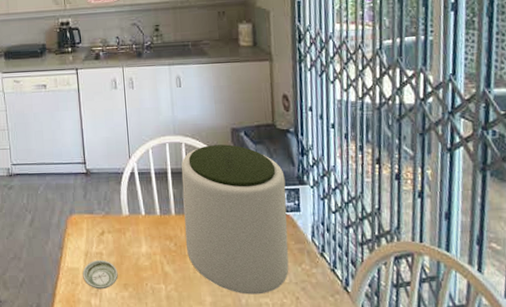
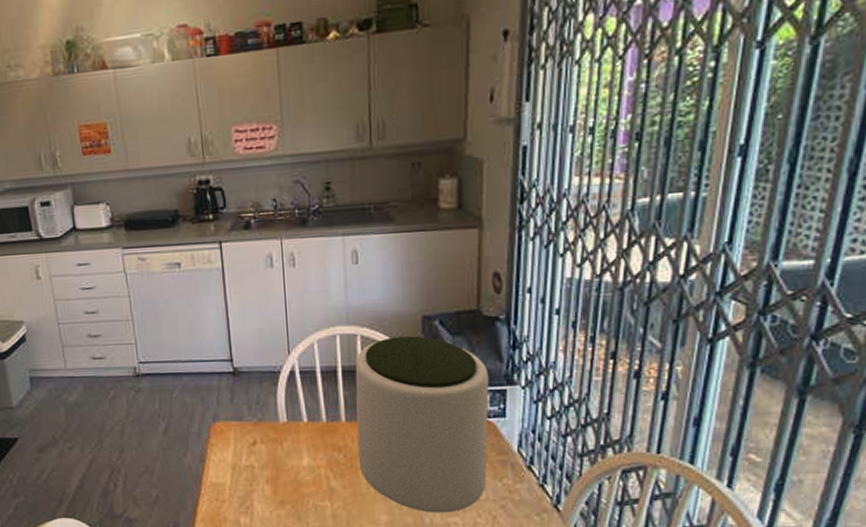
saucer: present [83,259,118,289] -> none [229,473,273,507]

